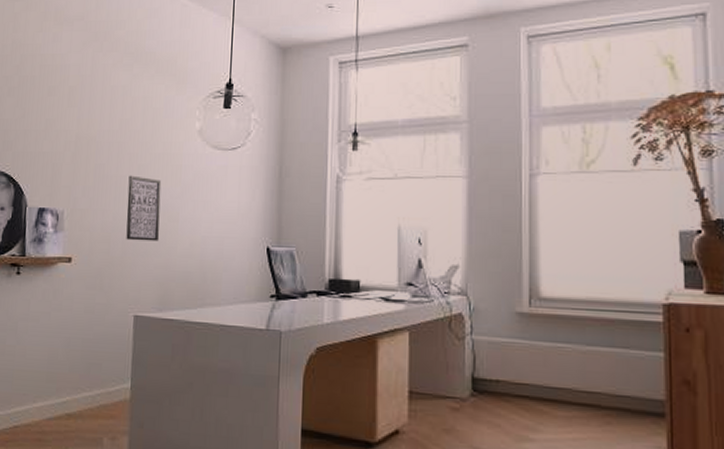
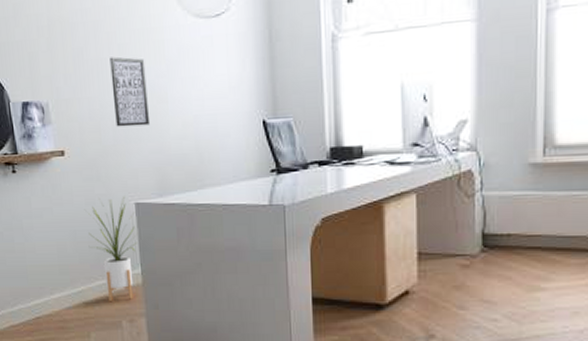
house plant: none [82,309,131,416] -> present [88,197,138,302]

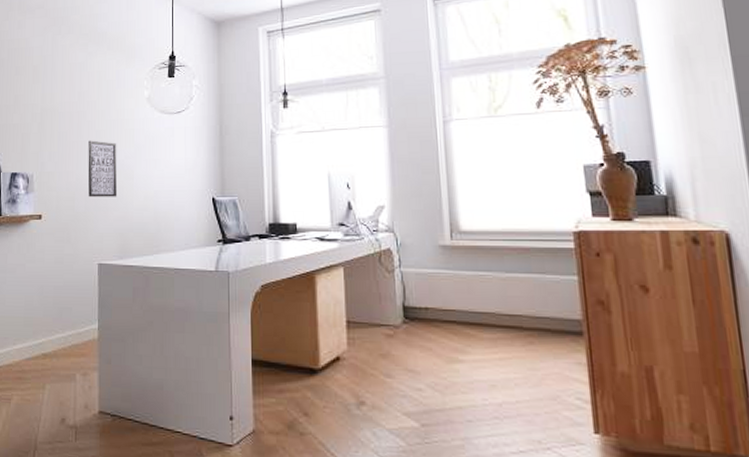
house plant: present [88,197,138,302] -> none [54,258,97,355]

